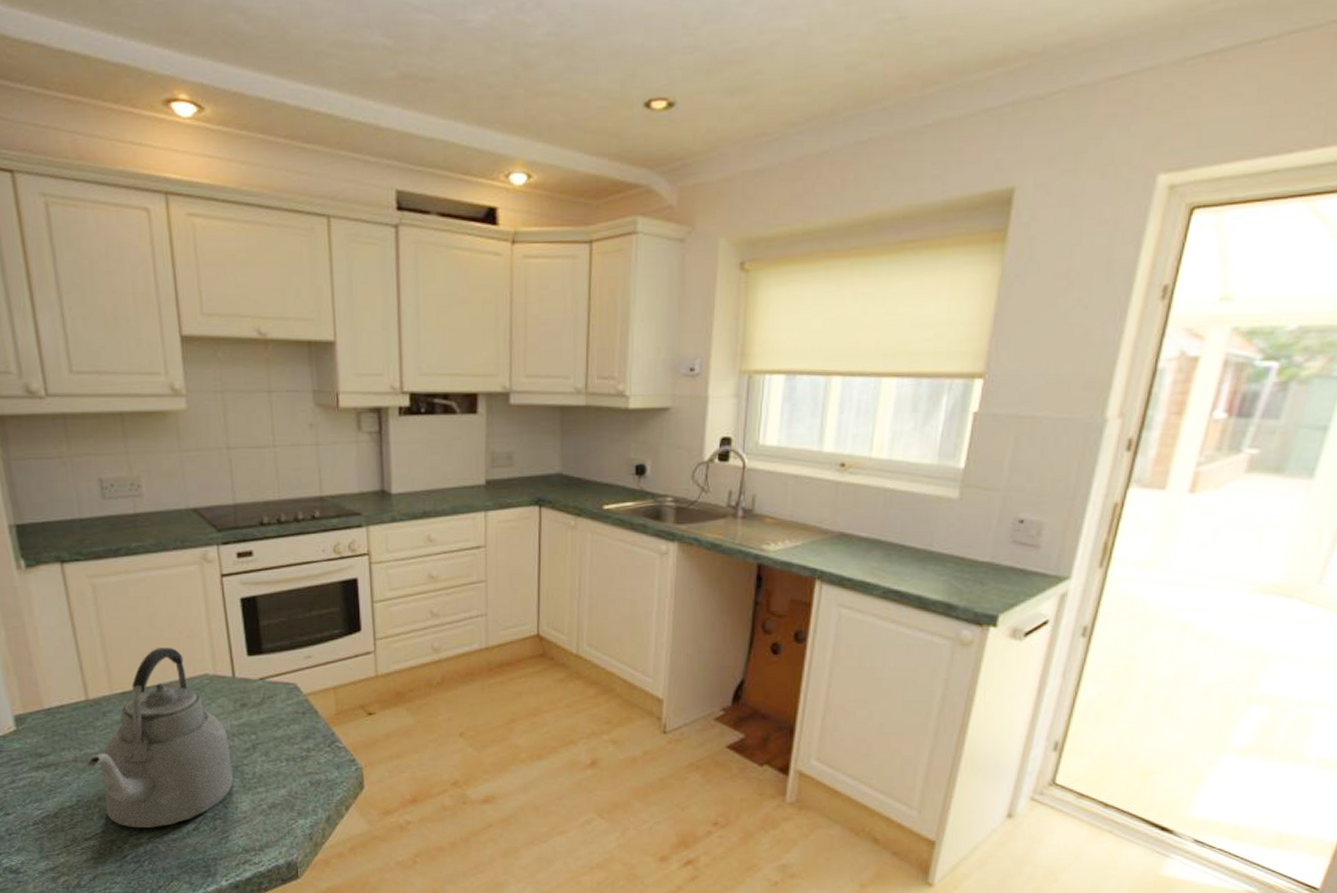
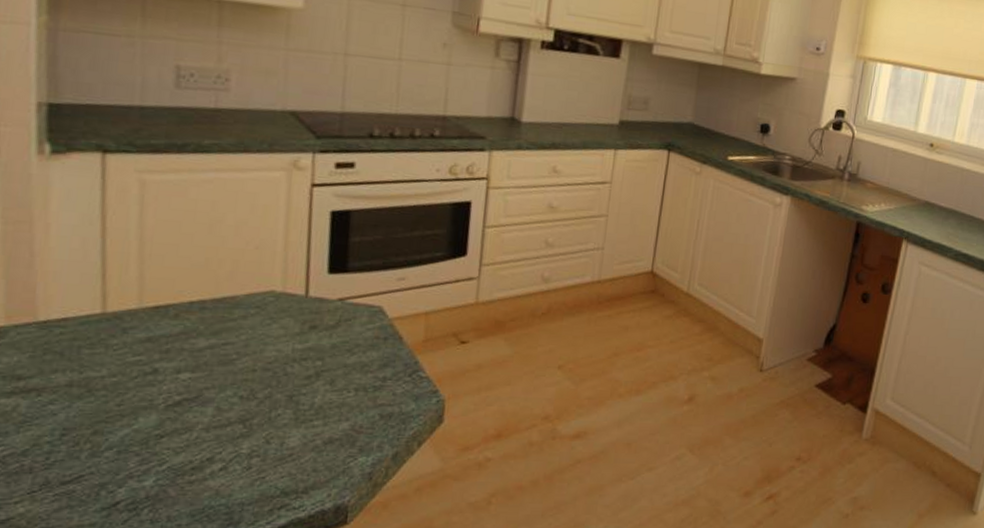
kettle: present [85,648,234,828] -> none [82,258,287,468]

